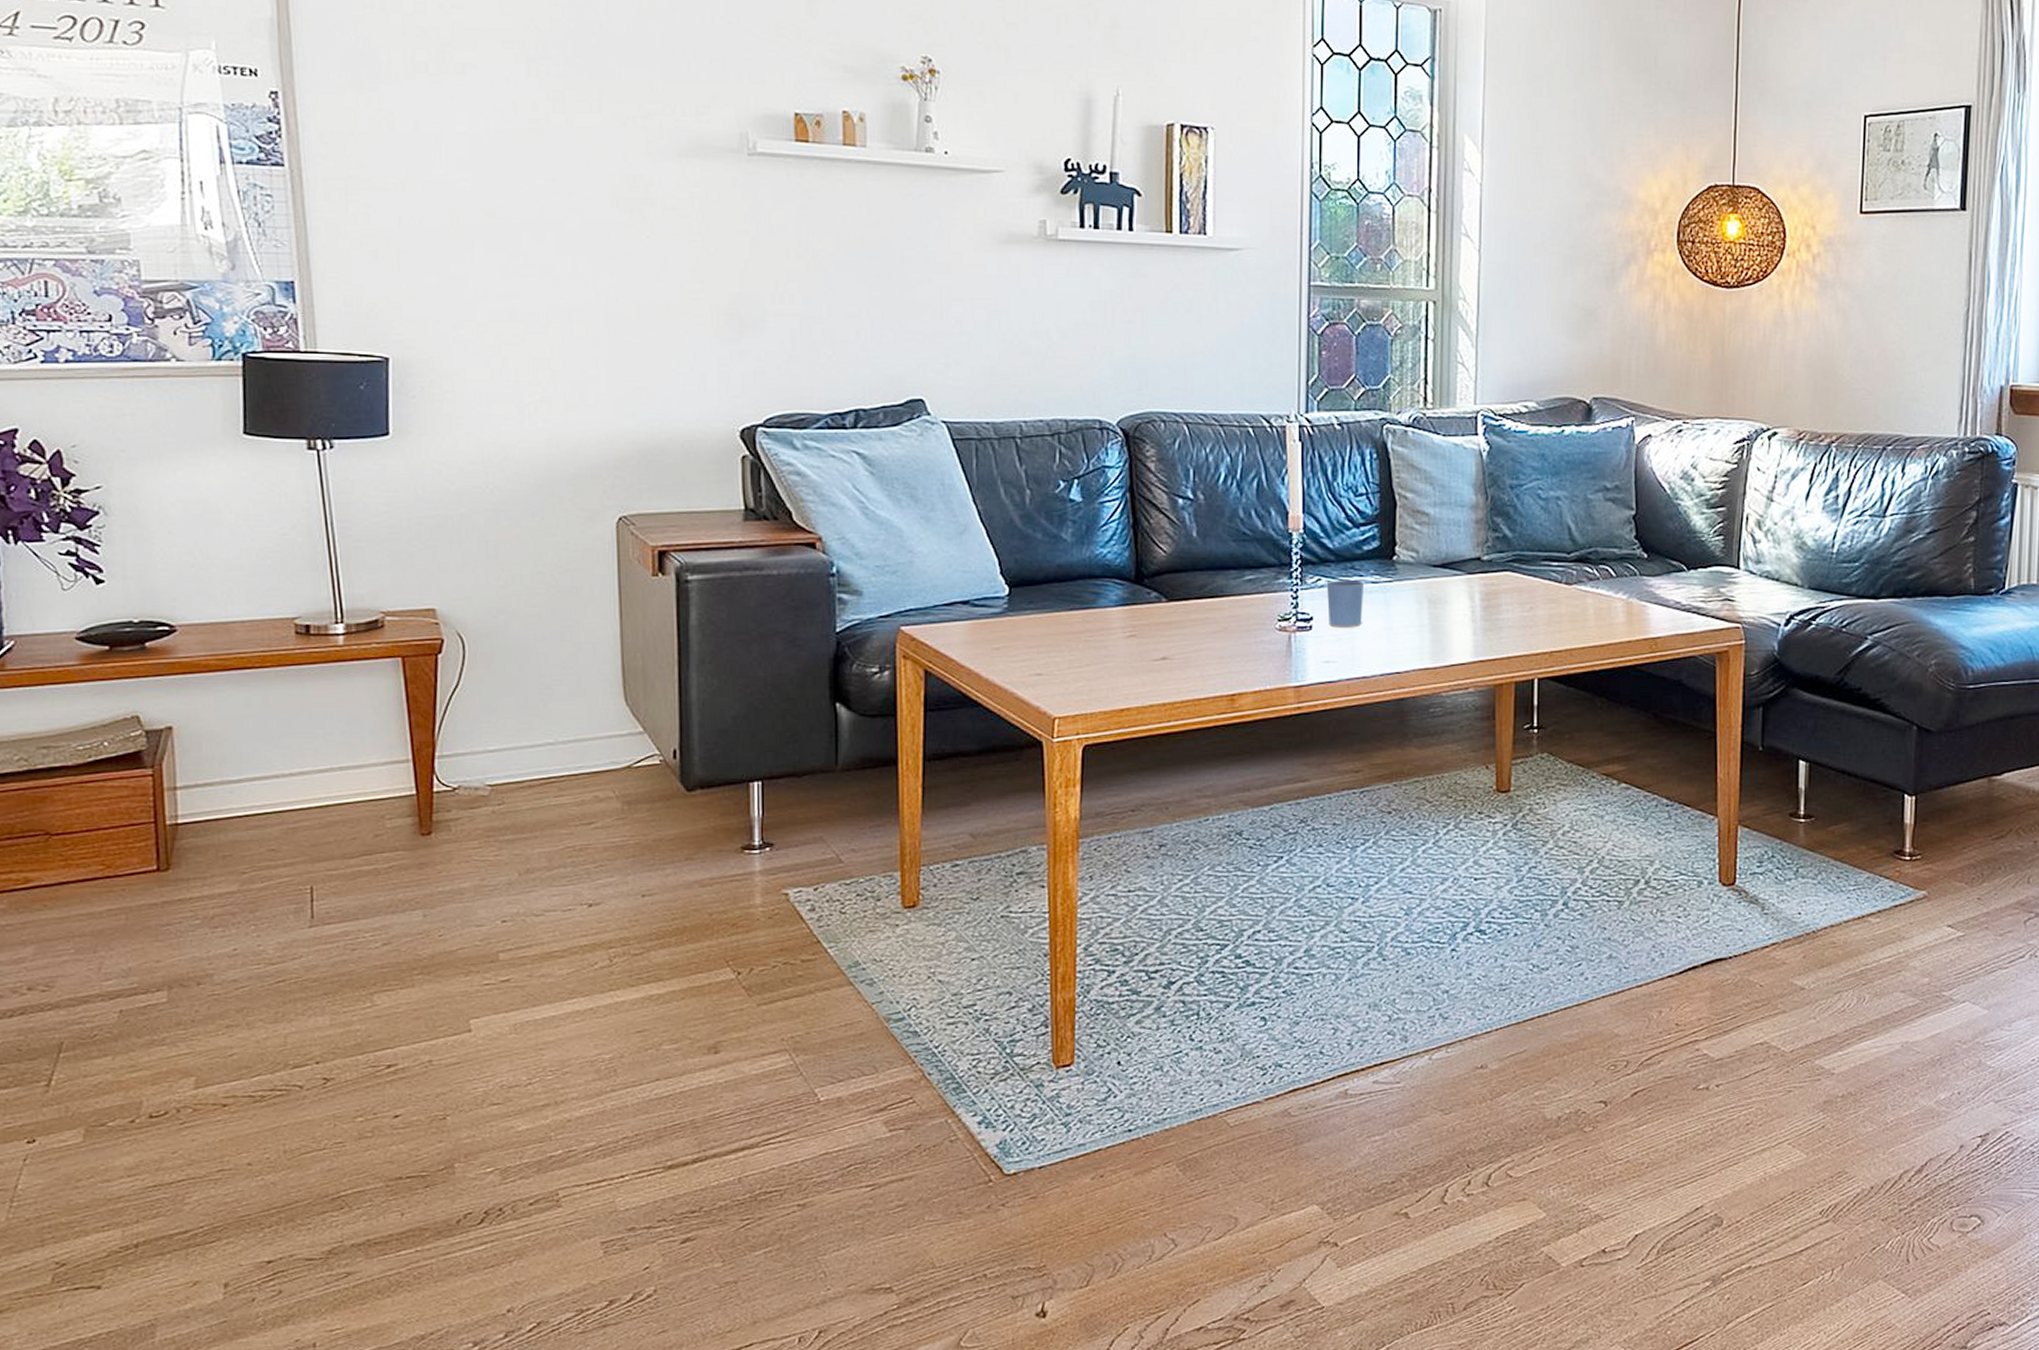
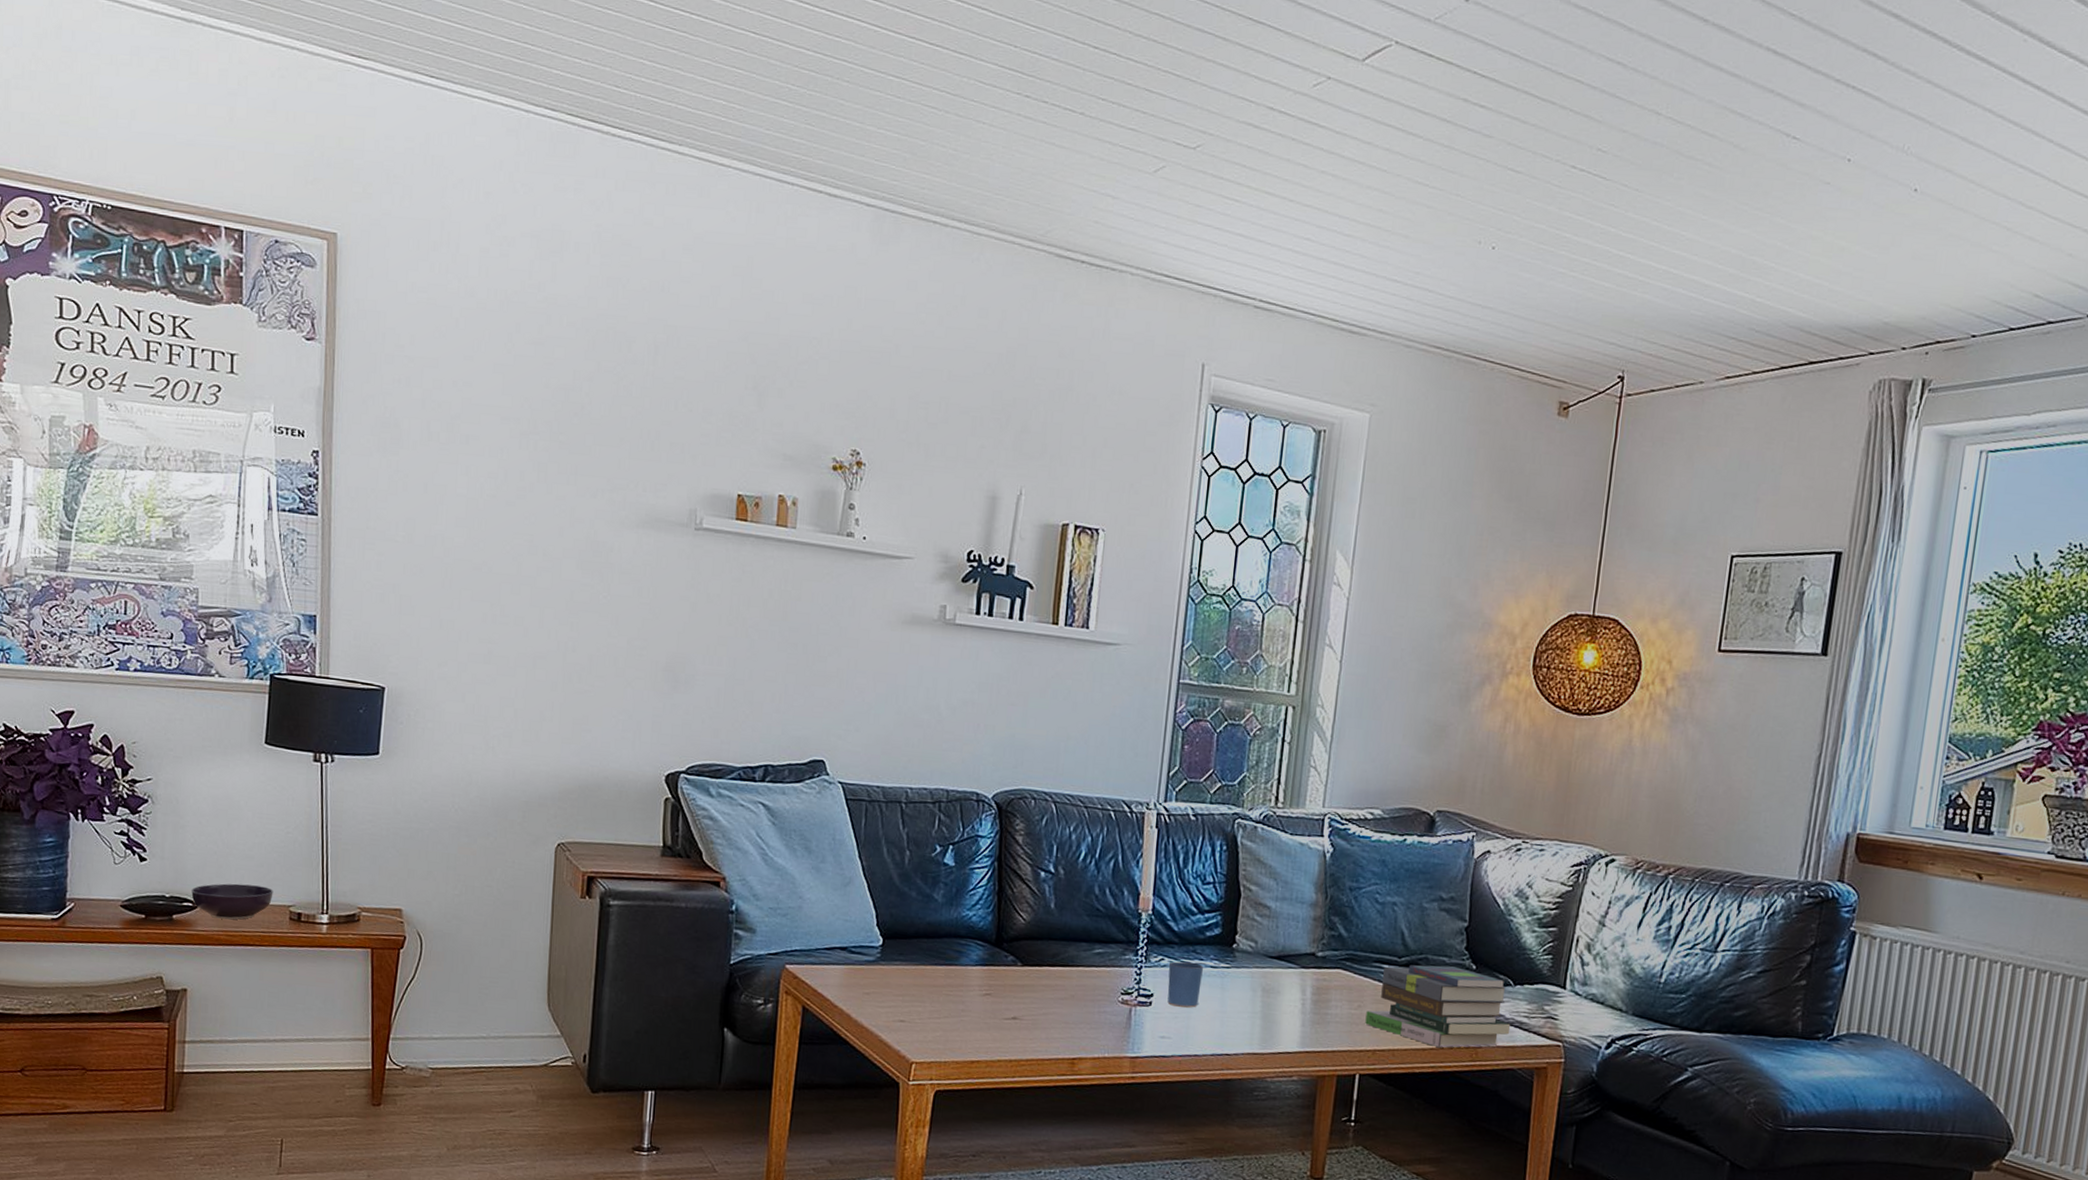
bowl: none [166,599,272,641] -> present [191,883,274,920]
books: none [1539,557,1688,643] -> present [1365,965,1511,1048]

